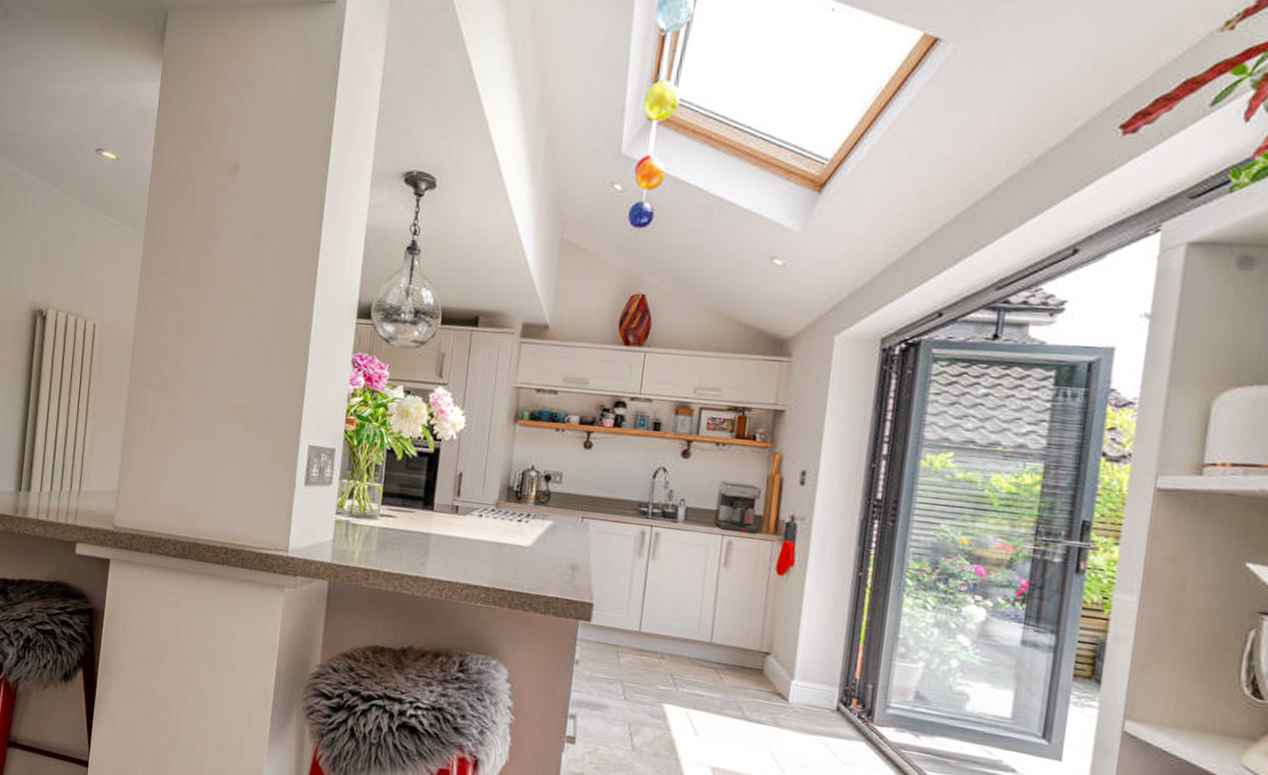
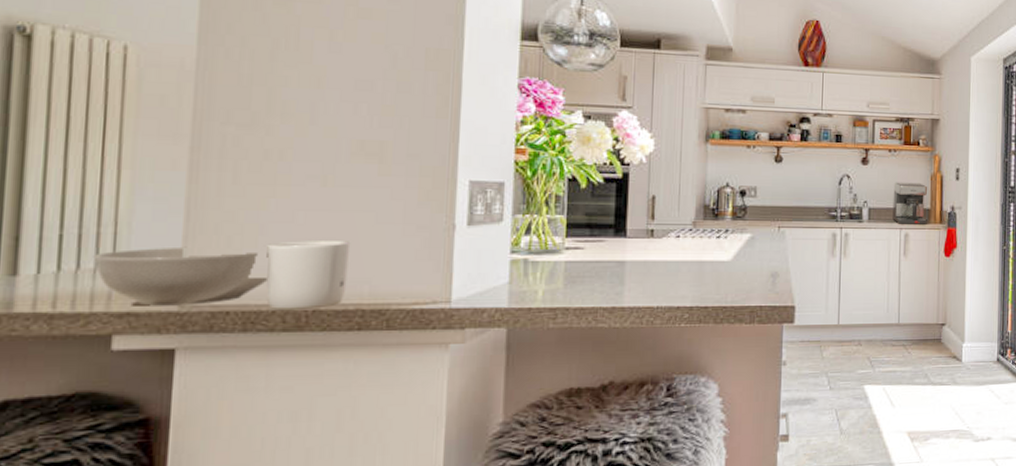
bowl: none [69,479,169,528] -> present [92,245,269,306]
mug: none [165,484,221,542] -> present [266,241,351,311]

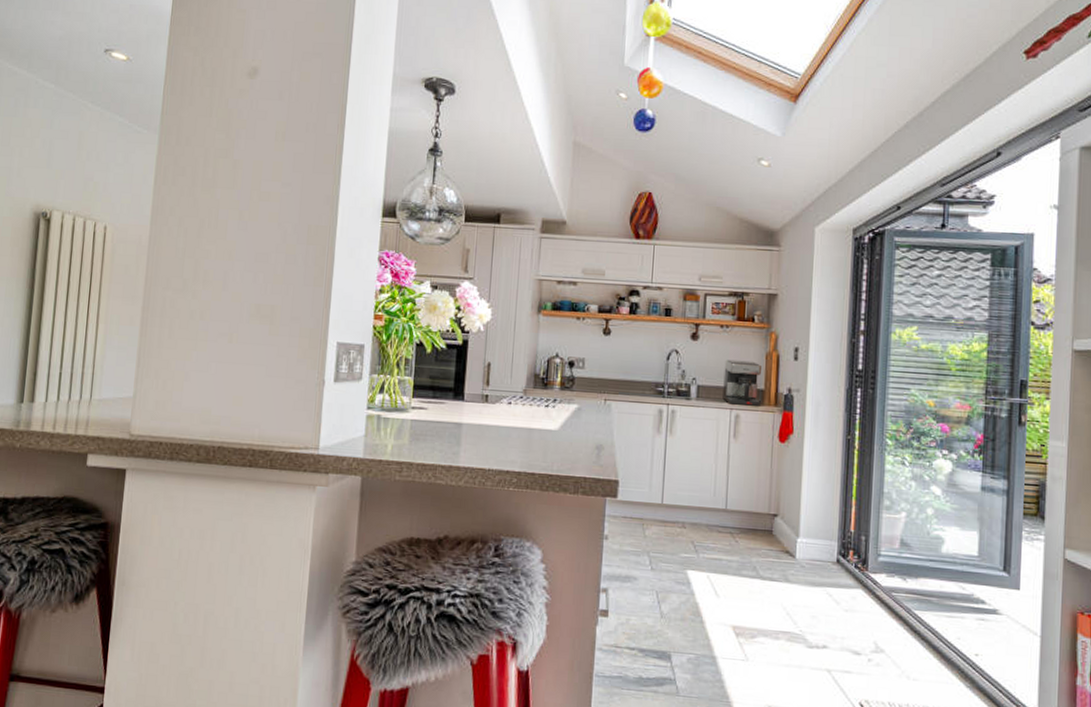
bowl: present [92,245,269,306] -> none [78,387,191,435]
mug: present [266,241,351,311] -> none [187,387,247,446]

